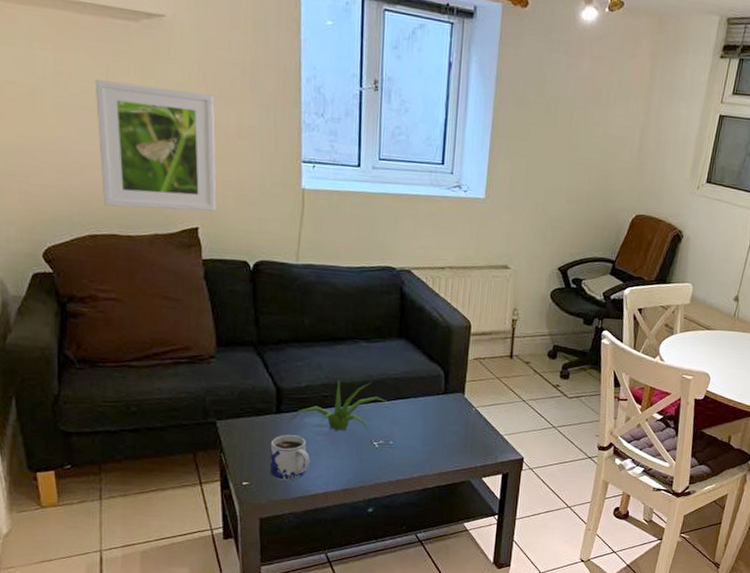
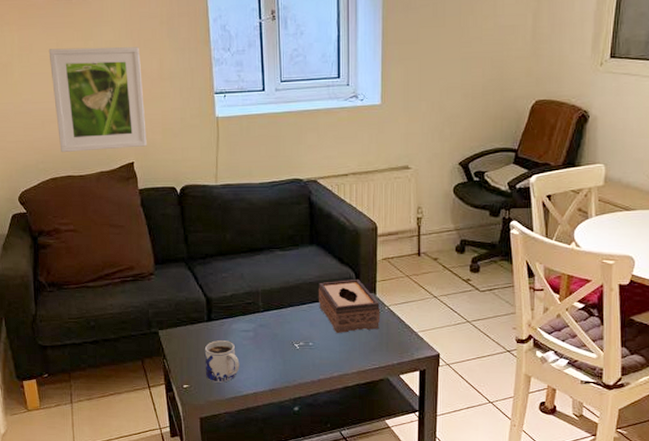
plant: present [288,380,389,432] -> none [218,288,306,335]
tissue box: none [402,377,468,434] -> present [318,280,381,334]

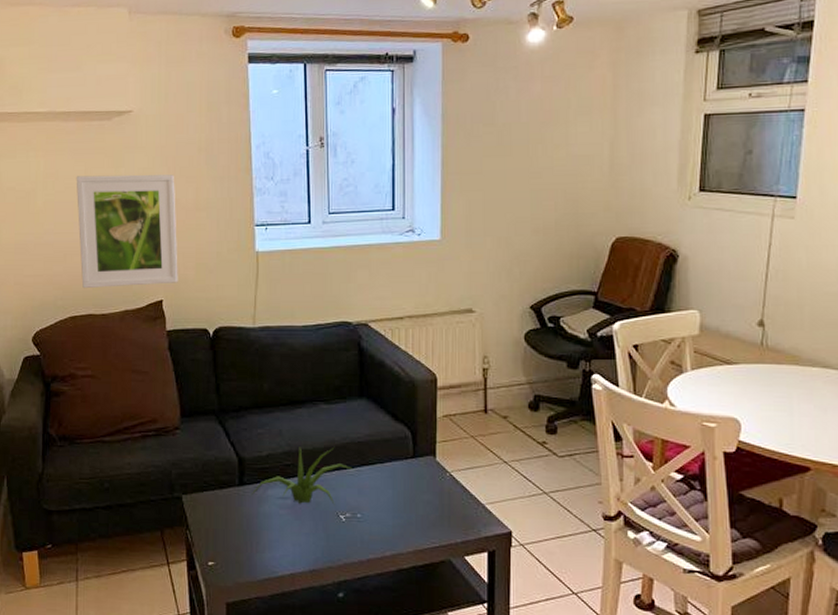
mug: present [204,340,240,383] -> none [234,509,275,560]
plant: none [218,288,306,335] -> present [251,447,353,504]
tissue box: present [318,280,381,334] -> none [368,439,441,504]

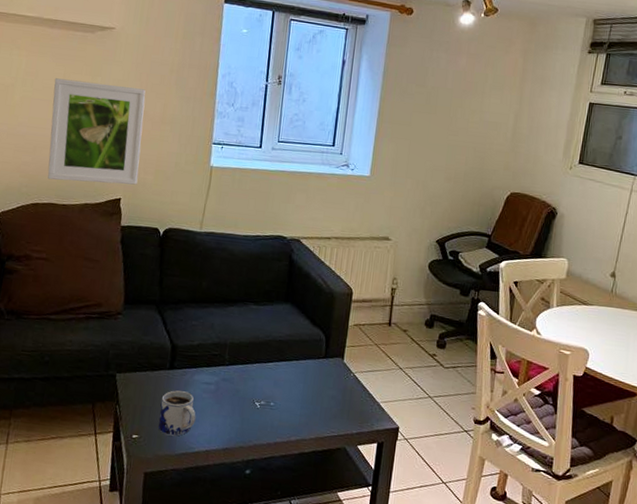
mug: none [234,509,275,560] -> present [158,390,196,436]
plant: present [251,447,353,504] -> none [179,340,272,392]

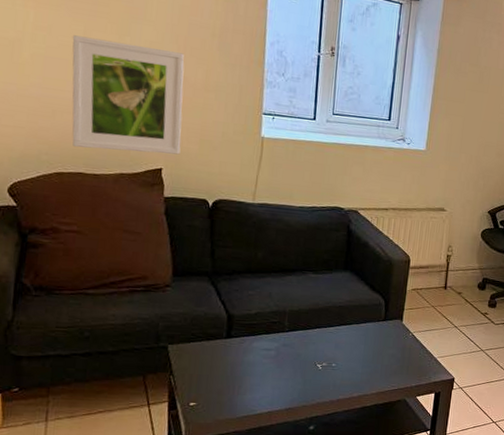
mug: present [158,390,196,436] -> none [217,358,257,401]

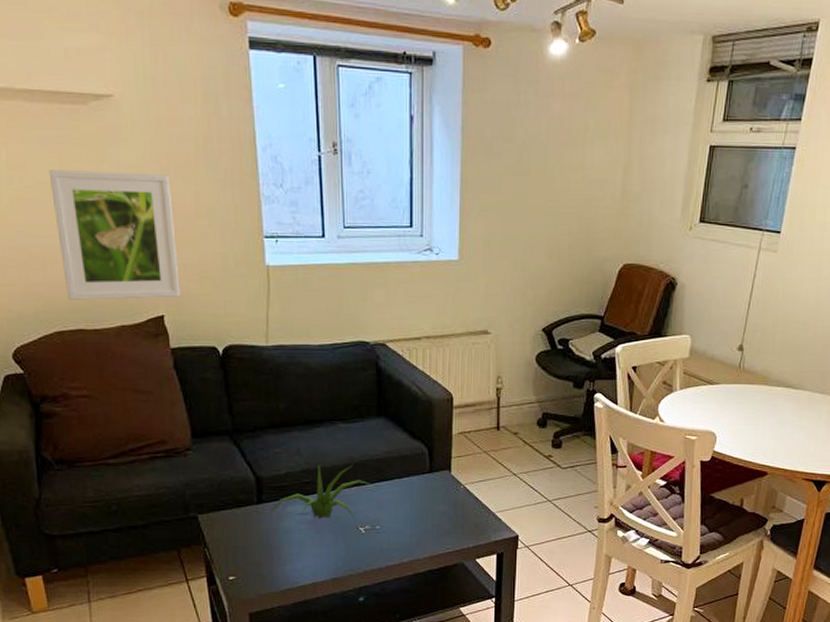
plant: none [237,308,333,355] -> present [270,465,372,519]

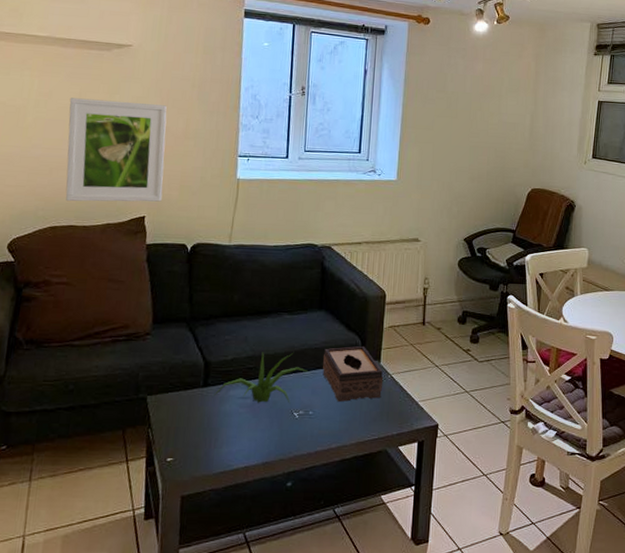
tissue box: none [386,456,456,516] -> present [322,346,384,403]

